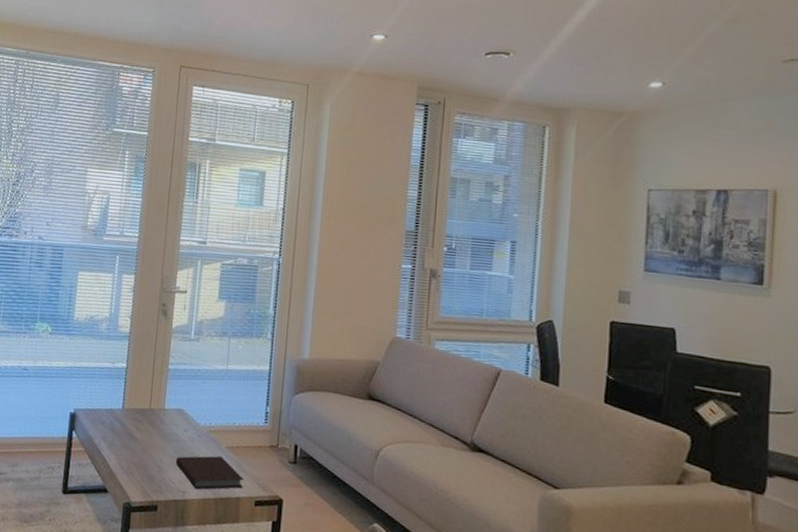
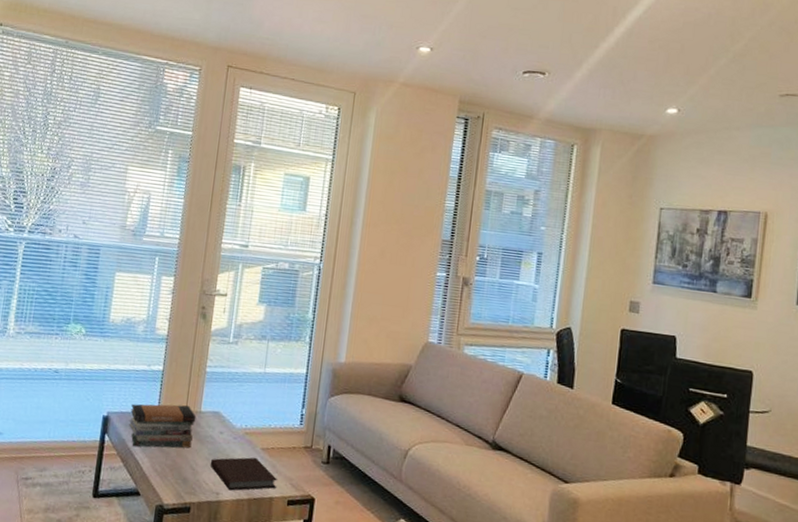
book stack: none [94,400,160,446] -> present [128,403,196,448]

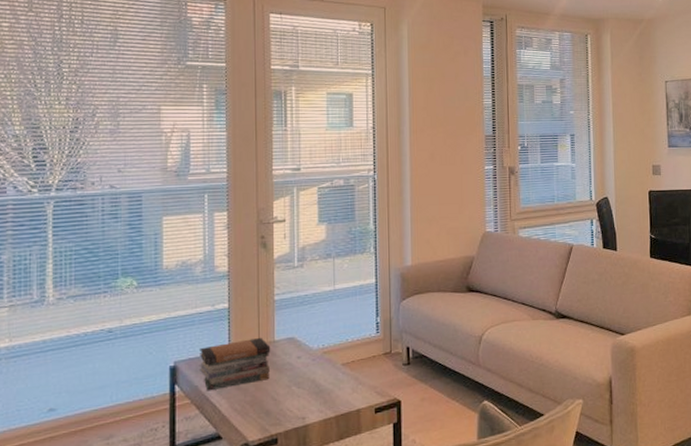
notebook: present [210,457,277,491] -> none [291,374,362,412]

